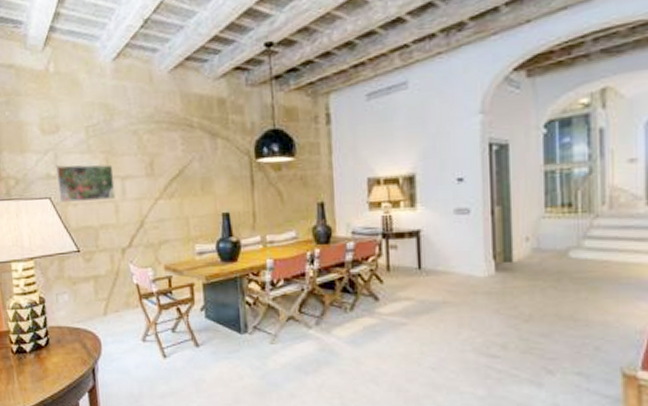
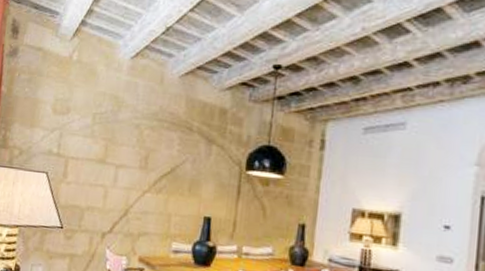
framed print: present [55,164,116,202] -> none [55,144,111,184]

